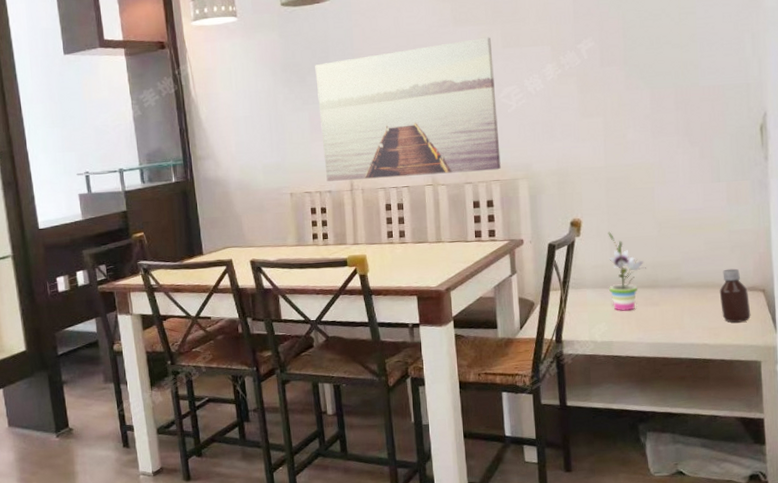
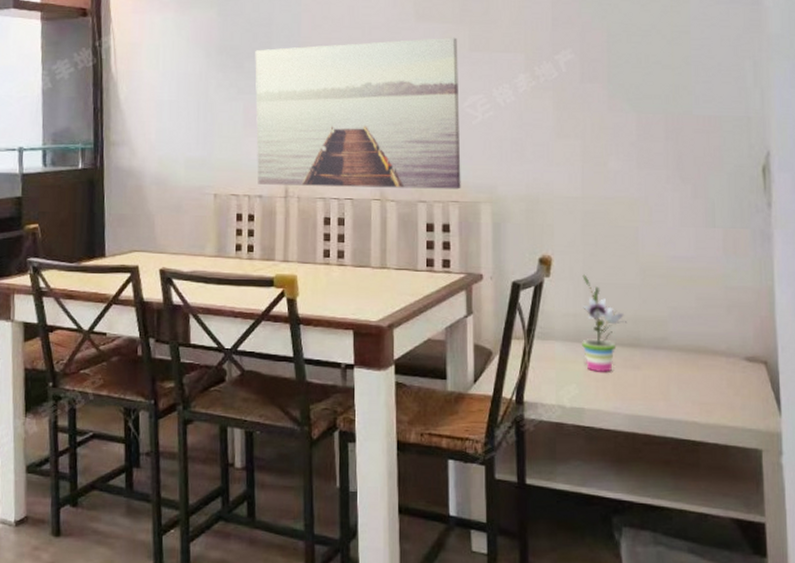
bottle: present [719,268,751,323] -> none [713,332,751,399]

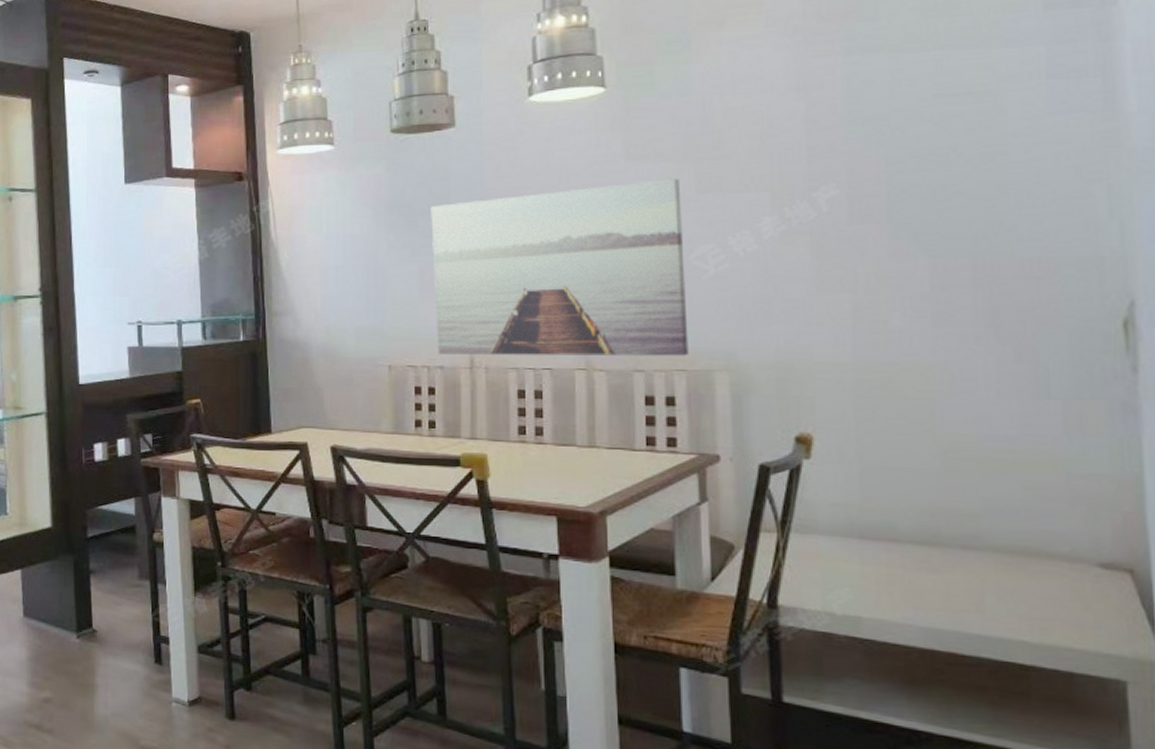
potted plant: present [582,274,628,373] -> none [856,456,922,576]

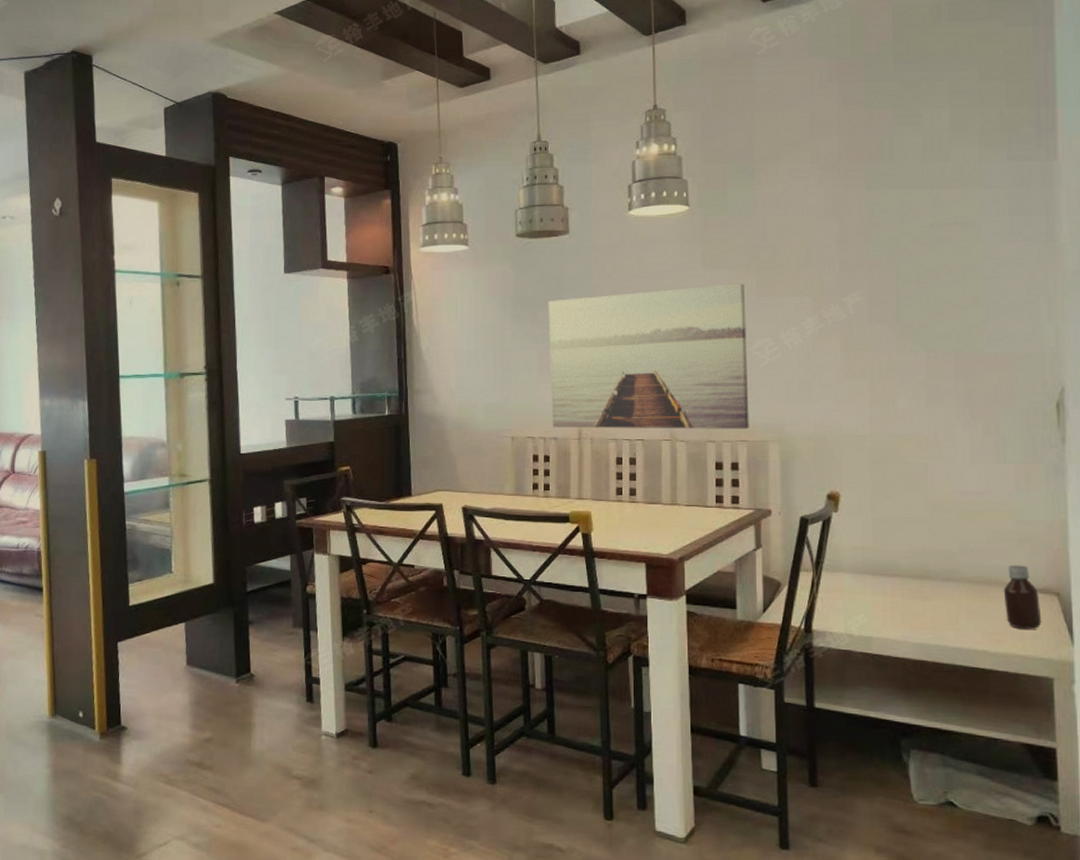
bottle: none [1048,531,1108,616] -> present [1003,565,1042,629]

